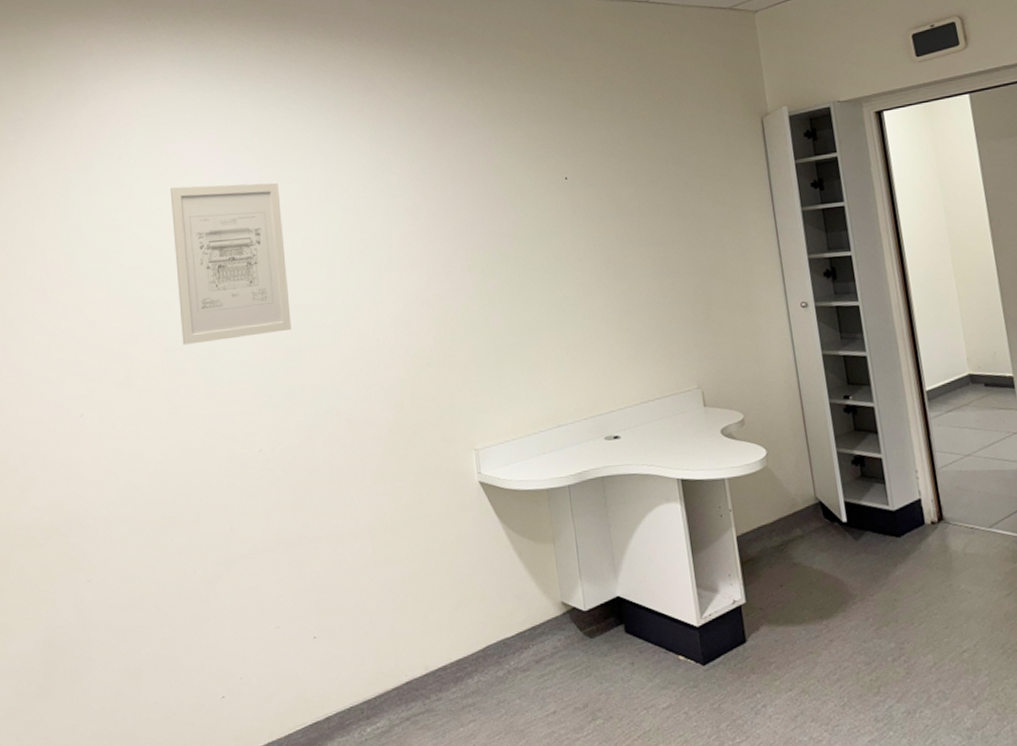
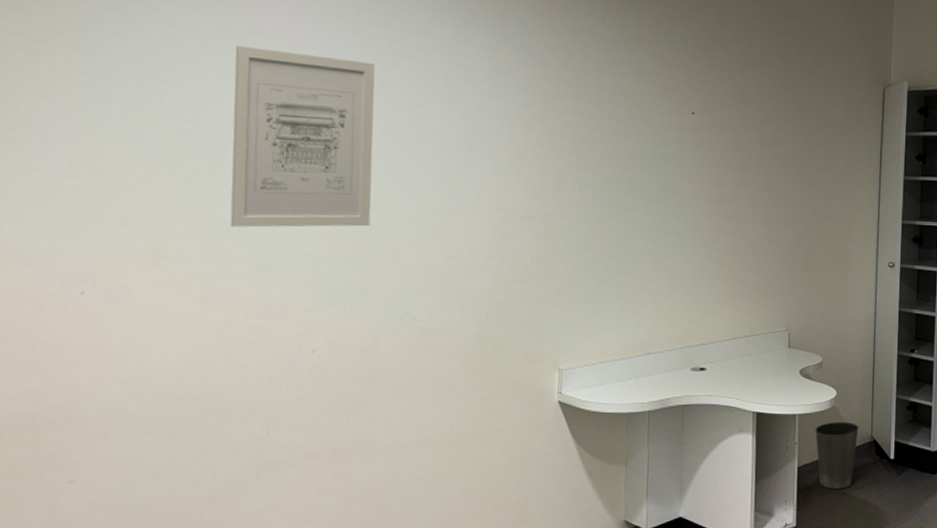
waste basket: none [749,482,802,560] -> present [815,421,859,490]

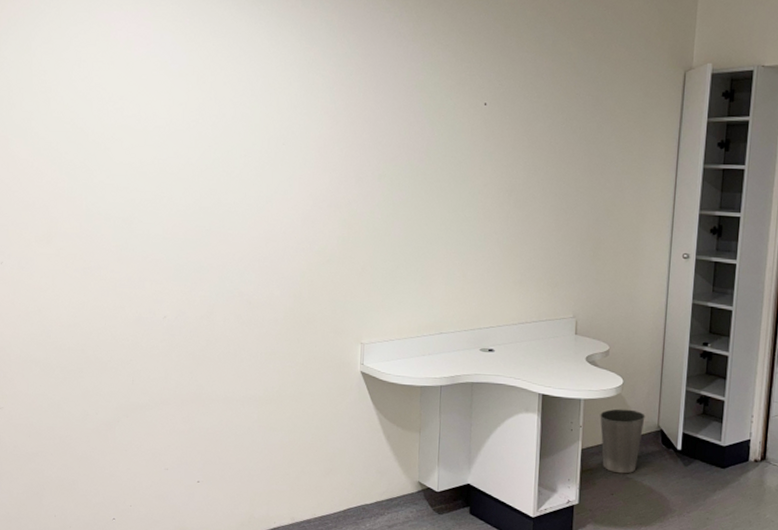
wall art: present [230,45,375,228] -> none [99,57,206,212]

